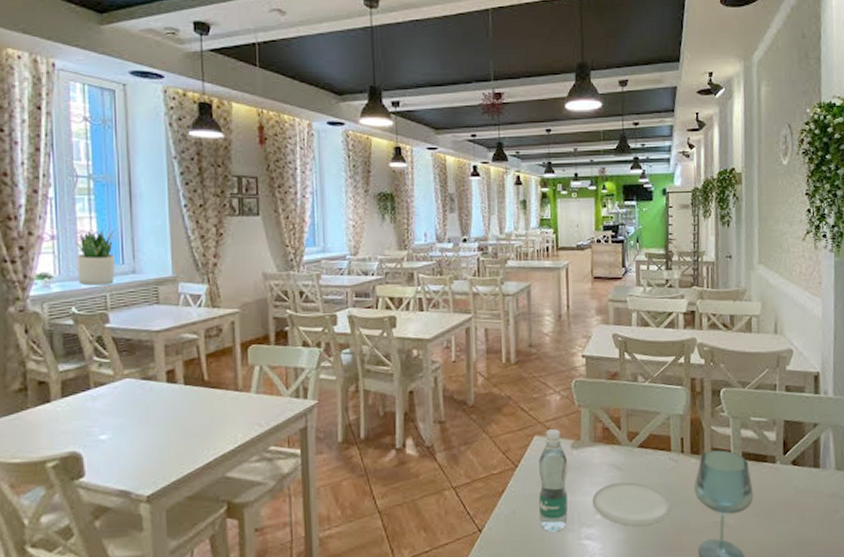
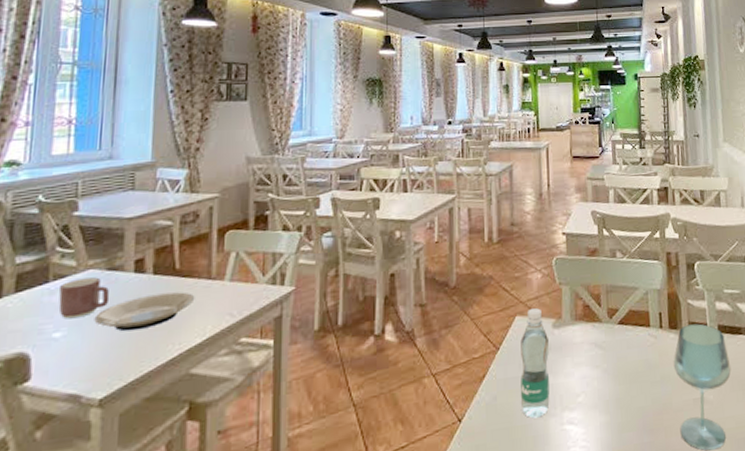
planter: present [76,228,116,286] -> none [49,114,93,172]
mug: none [101,386,147,423] -> present [58,277,110,319]
plate: none [135,402,225,436] -> present [94,292,195,331]
plate: present [592,482,671,527] -> none [574,360,652,408]

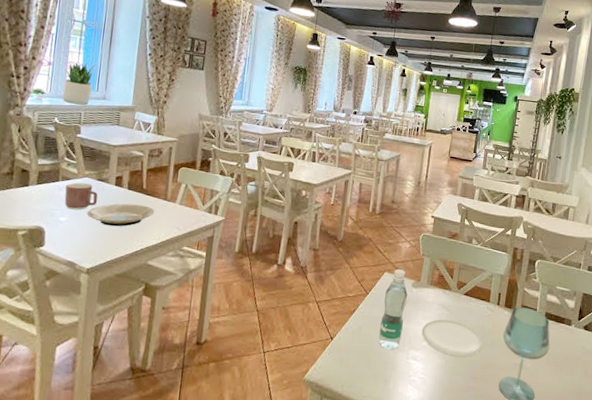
planter: none [49,114,93,172] -> present [63,62,94,105]
plate: none [574,360,652,408] -> present [421,319,483,358]

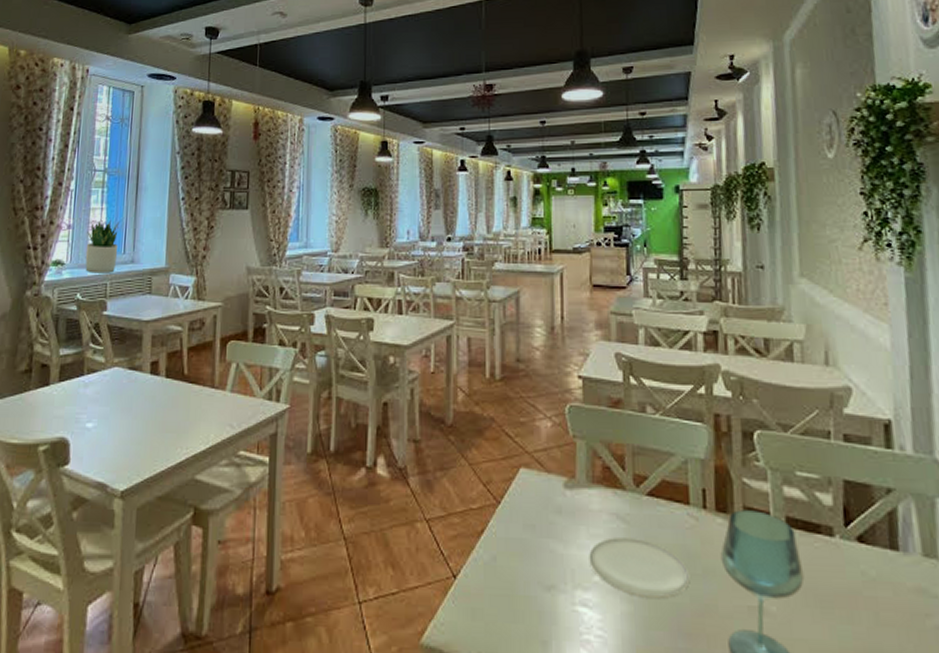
mug: present [64,182,98,210] -> none [91,375,131,412]
plate: present [86,203,155,227] -> none [118,397,200,430]
bottle: present [378,268,408,350] -> none [523,460,560,591]

